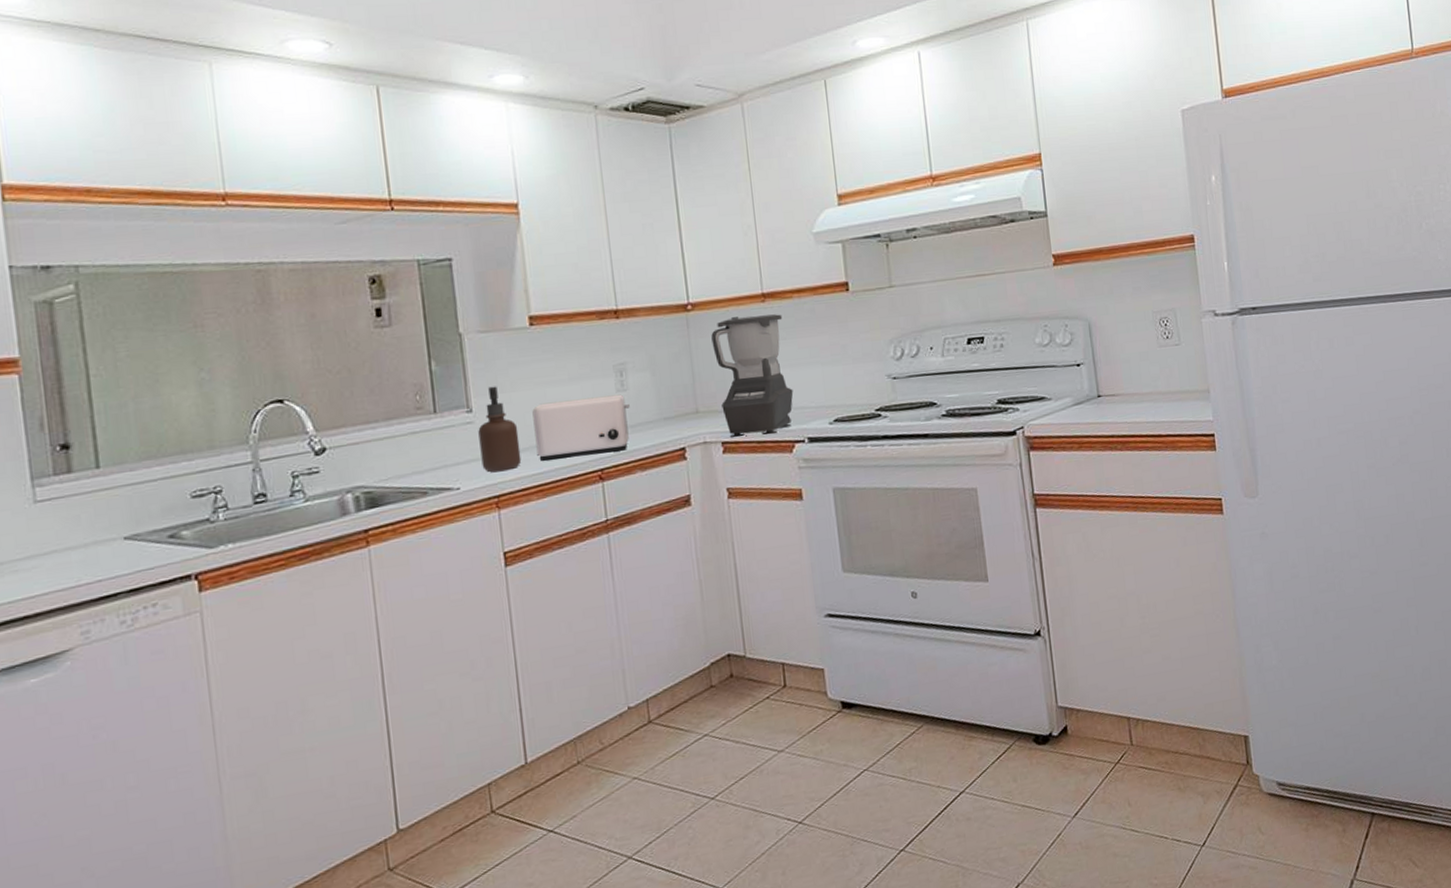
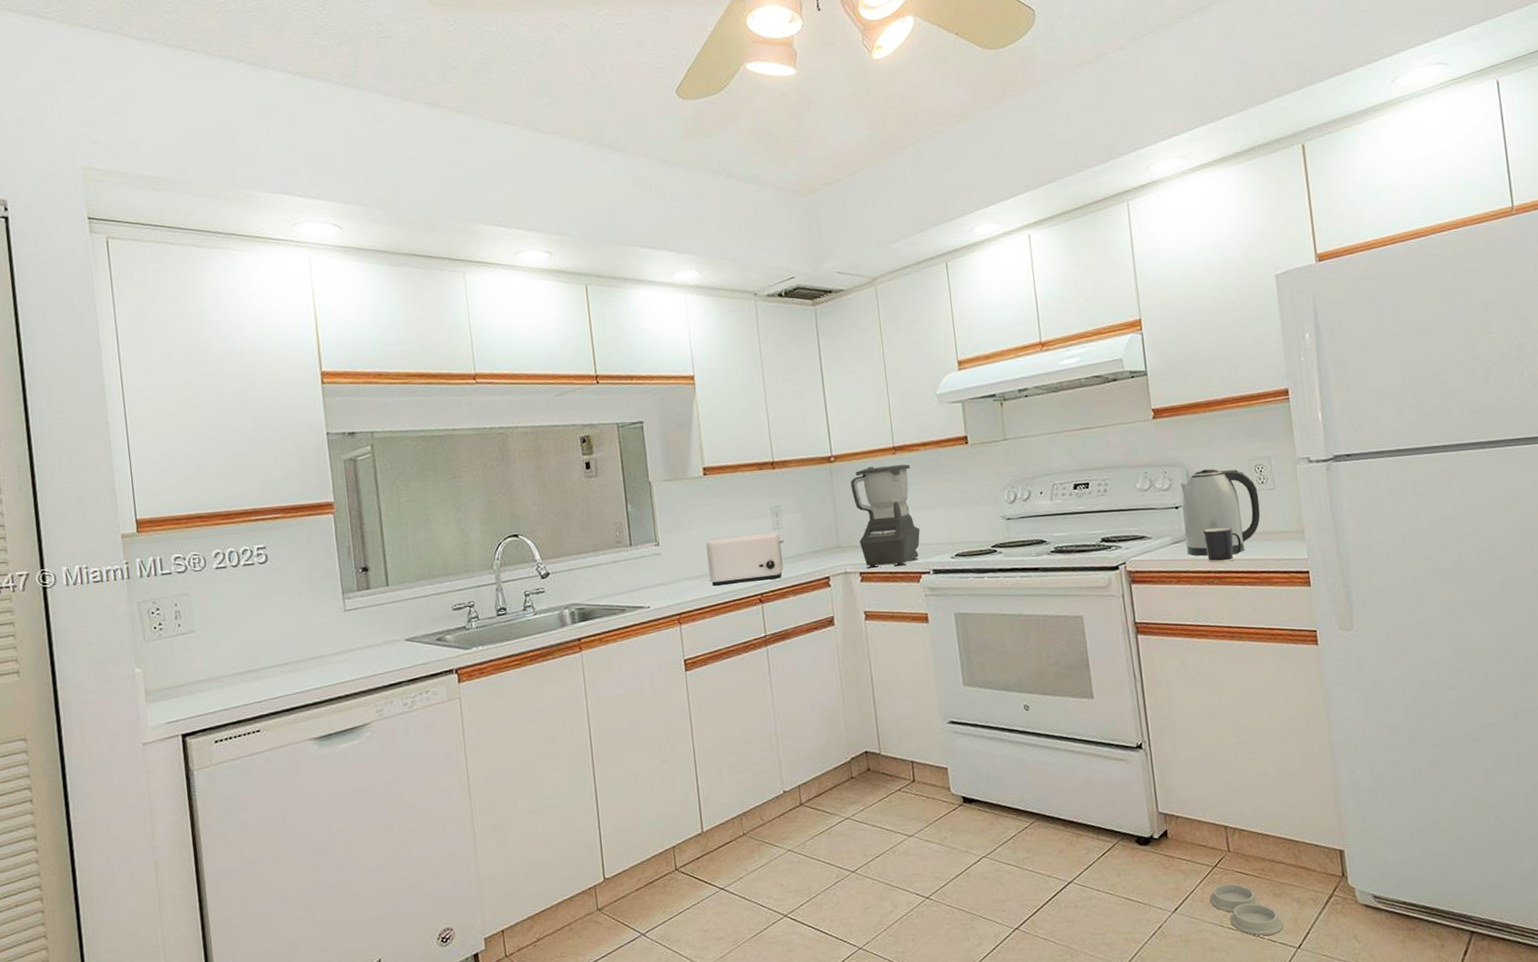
soap dispenser: present [478,386,522,473] -> none [664,524,698,595]
kettle: none [1083,322,1166,419] -> present [1181,468,1261,556]
mug: none [1105,386,1146,427] -> present [1202,527,1242,564]
pet bowl: none [1111,780,1188,836] -> present [1209,883,1284,936]

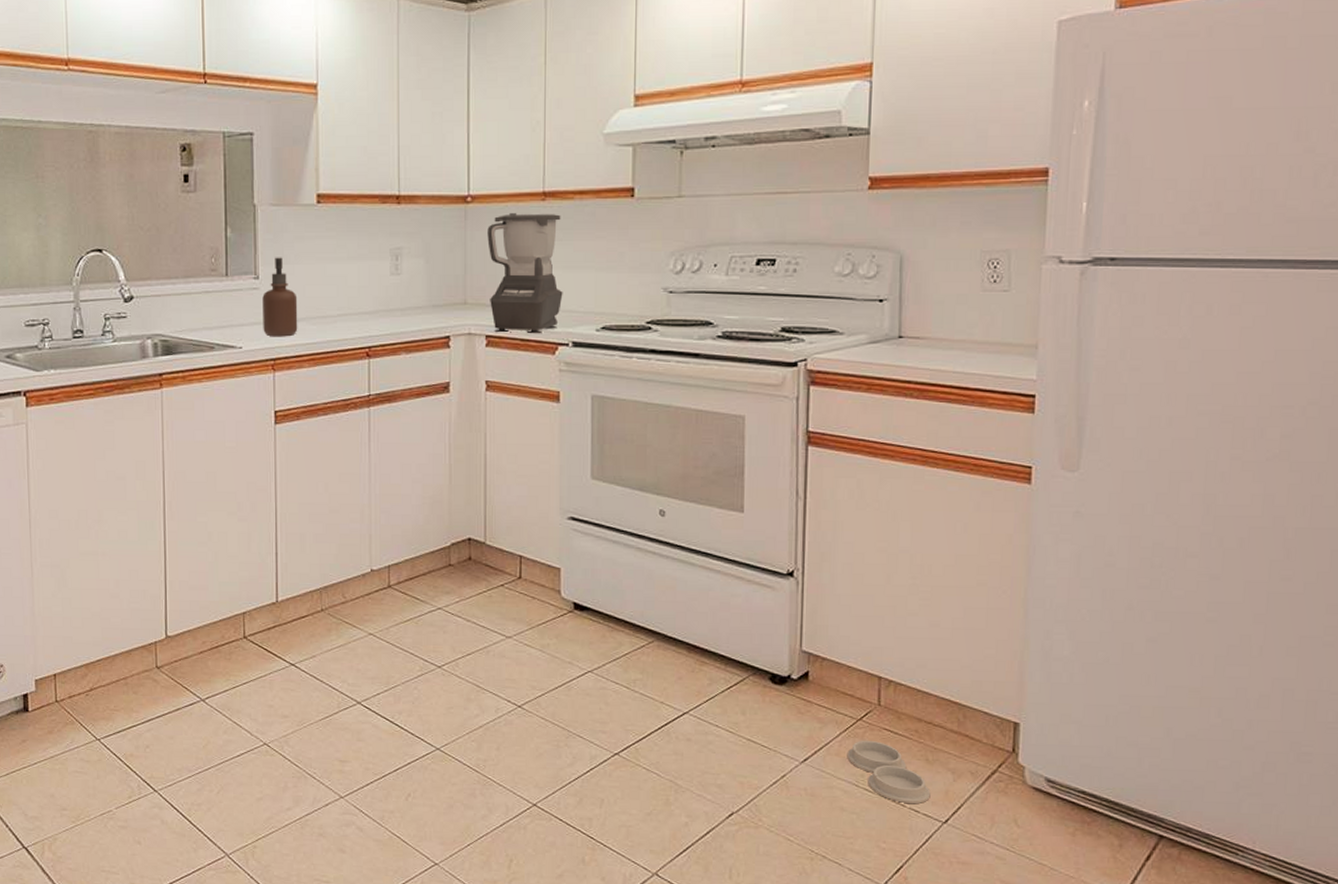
soap dispenser: none [664,524,698,595] -> present [262,257,298,337]
toaster: present [706,532,784,587] -> none [312,277,402,333]
kettle: present [1181,468,1261,556] -> none [884,258,987,363]
mug: present [1202,527,1242,564] -> none [908,330,955,374]

